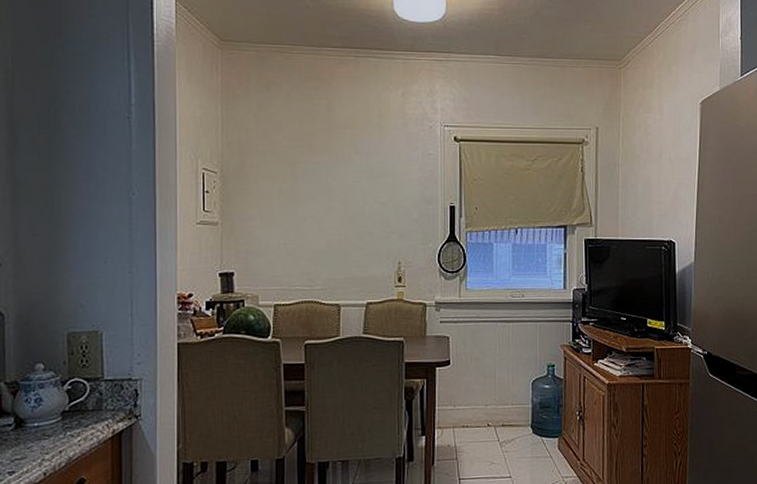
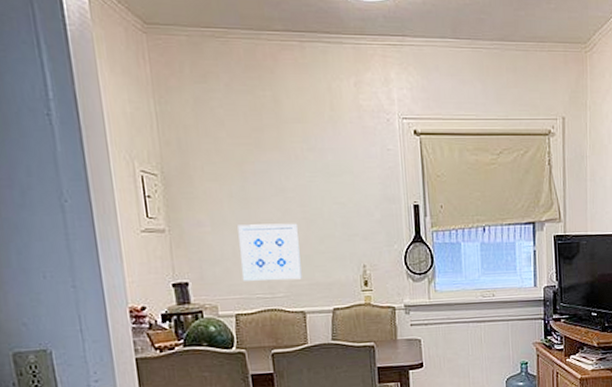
wall art: none [284,220,340,274] -> present [238,223,302,281]

